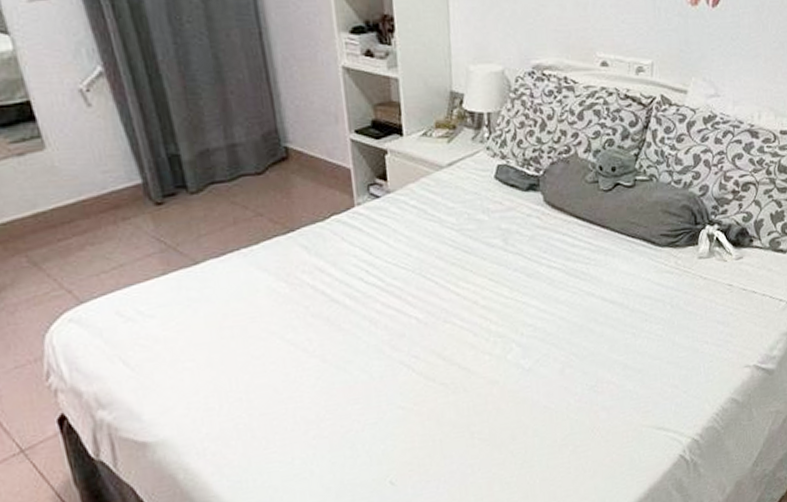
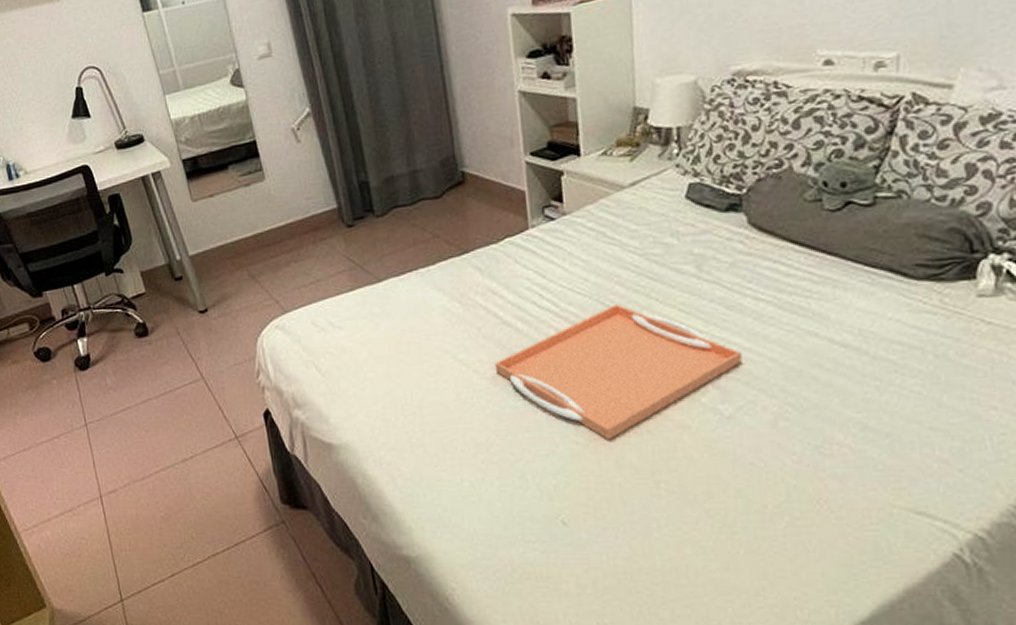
serving tray: none [323,276,539,402] -> present [494,303,742,440]

